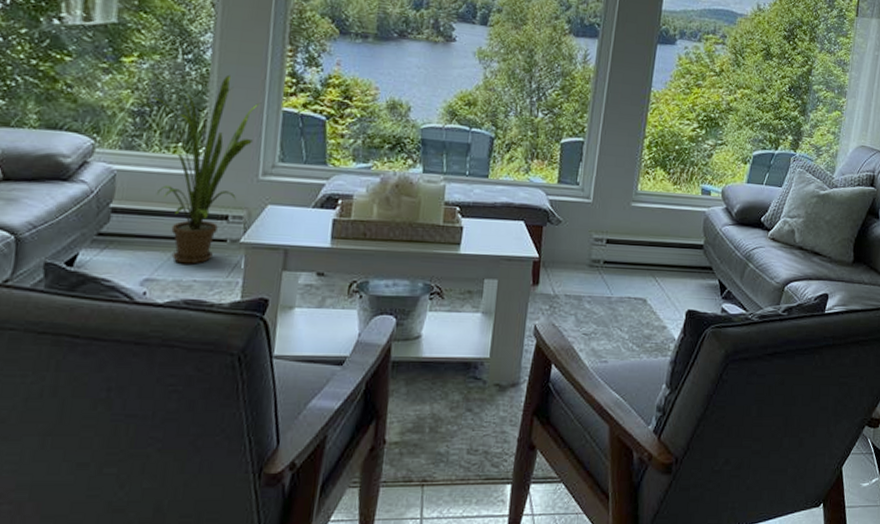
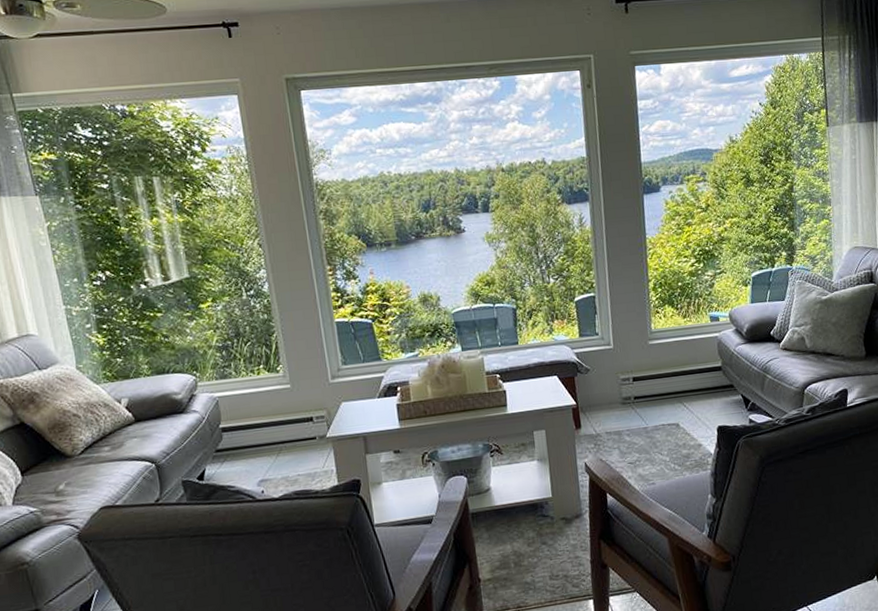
house plant: present [149,74,262,264] -> none [228,301,318,463]

